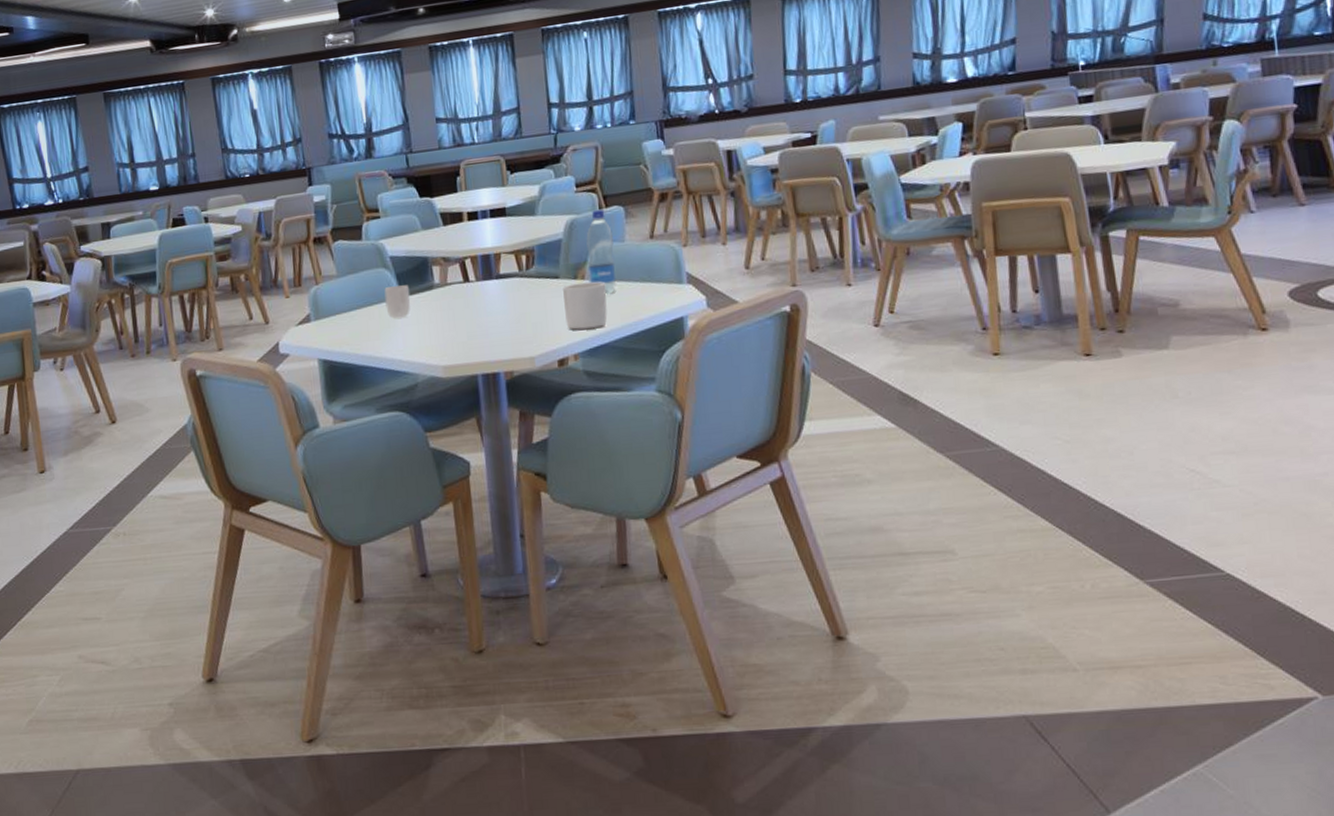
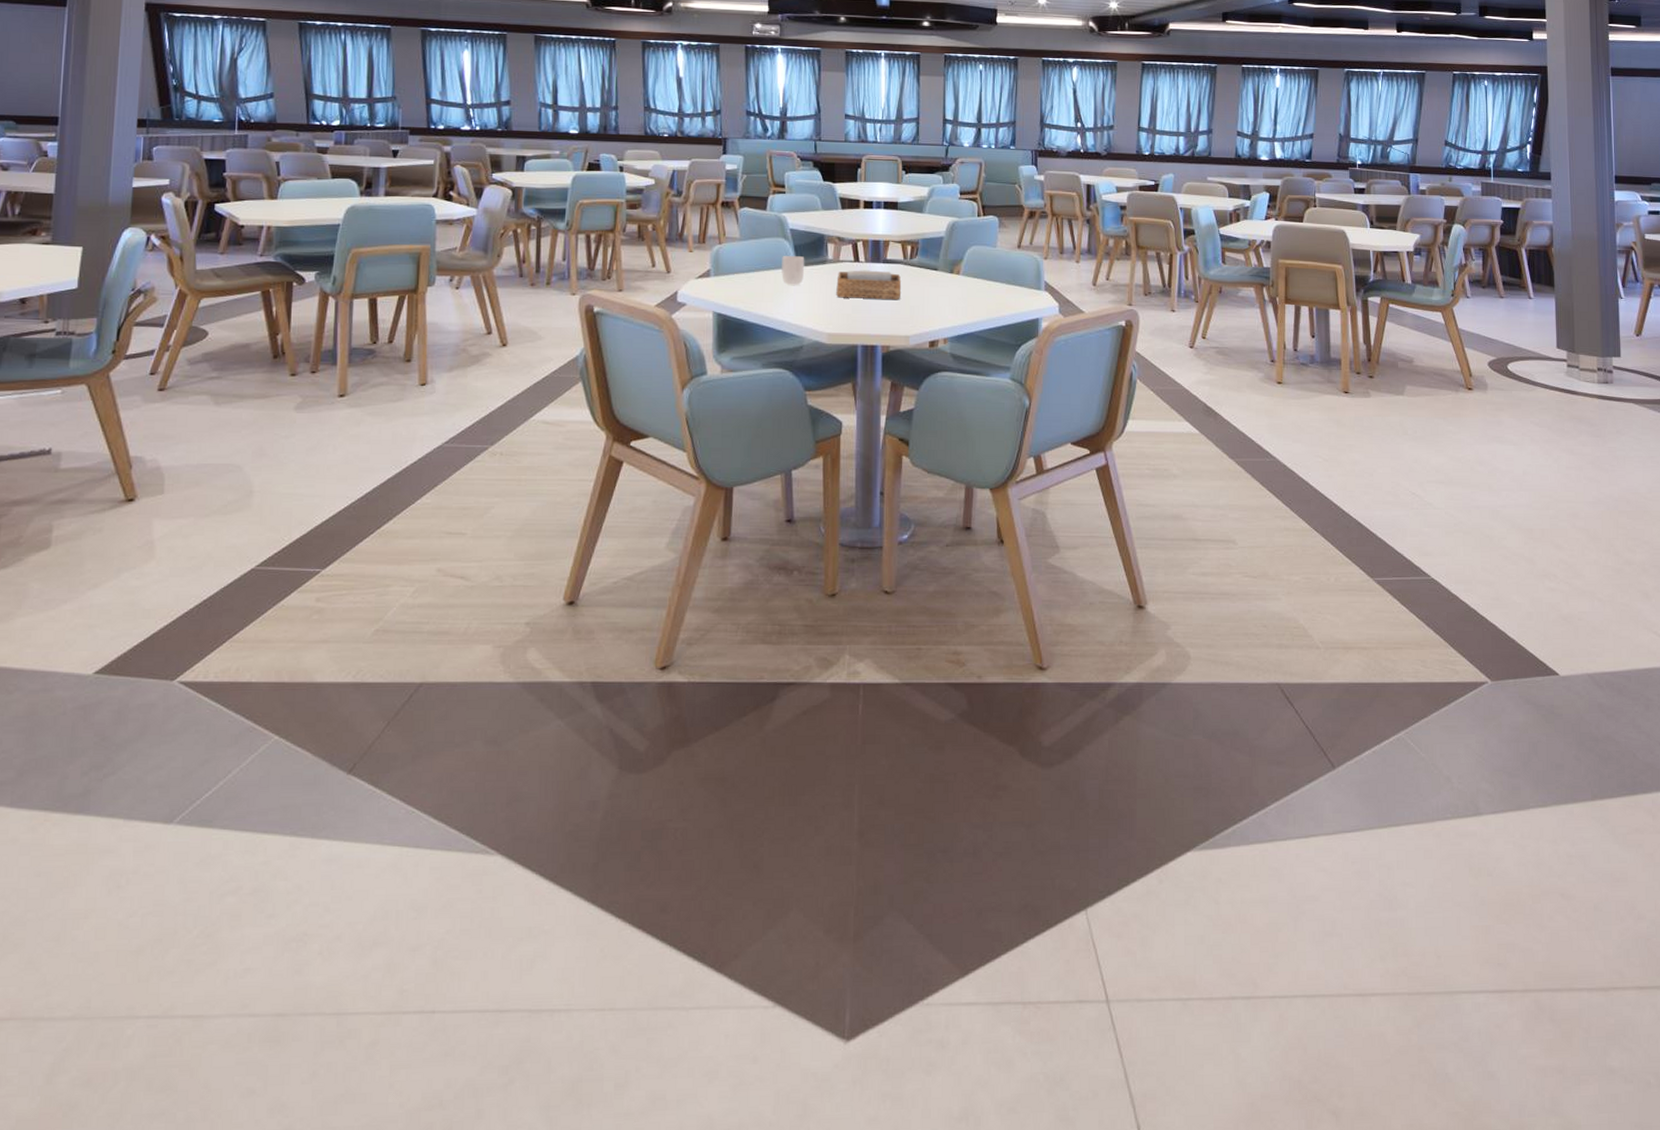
napkin holder: none [446,288,521,325] -> present [836,270,902,300]
mug: present [563,281,608,331] -> none [940,277,977,319]
bottle: present [586,209,616,296] -> none [963,216,987,292]

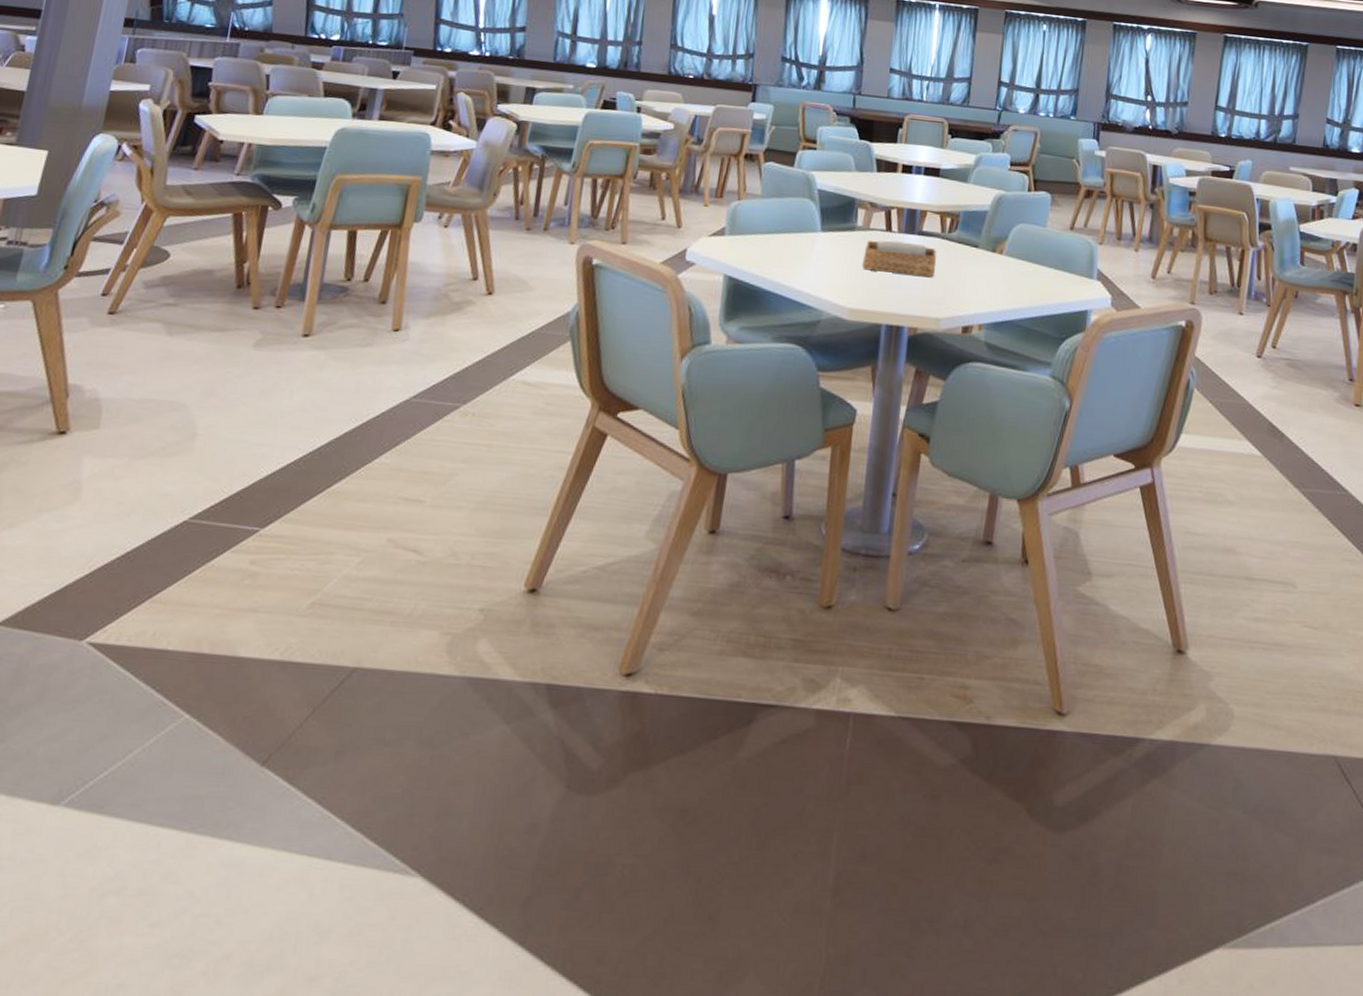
cup: present [781,255,805,286] -> none [803,218,832,253]

